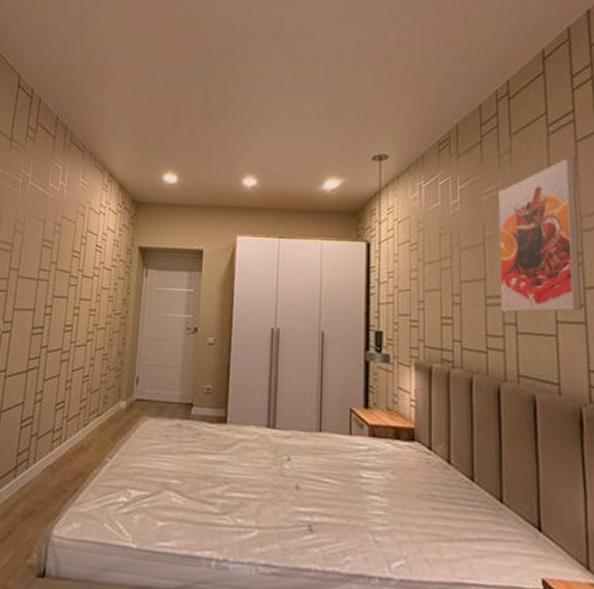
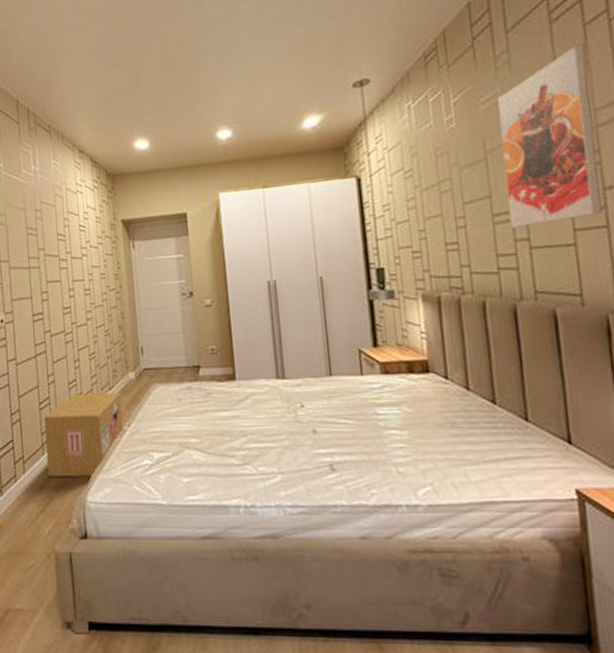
cardboard box: none [15,416,108,508] -> present [44,392,124,477]

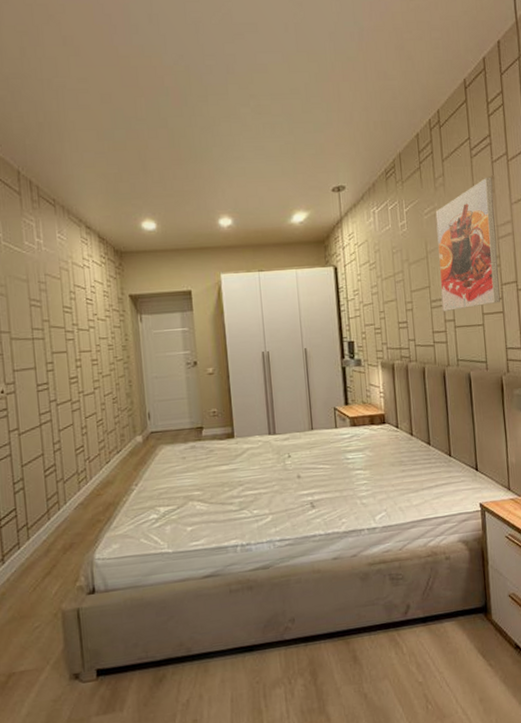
cardboard box: present [44,392,124,477] -> none [49,455,131,541]

